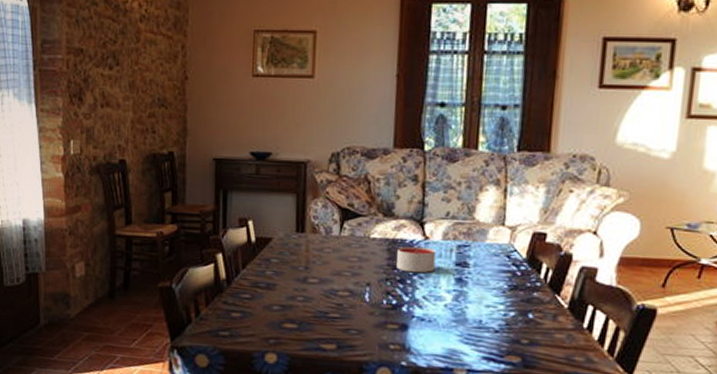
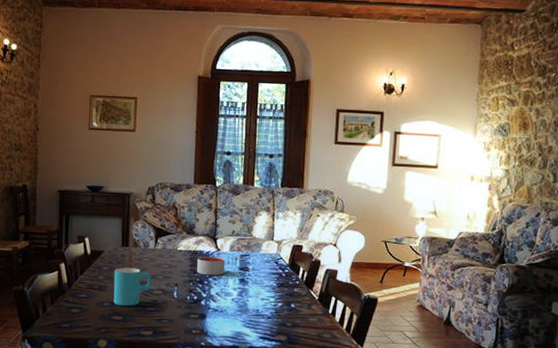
cup: none [285,260,335,311] -> present [113,267,151,306]

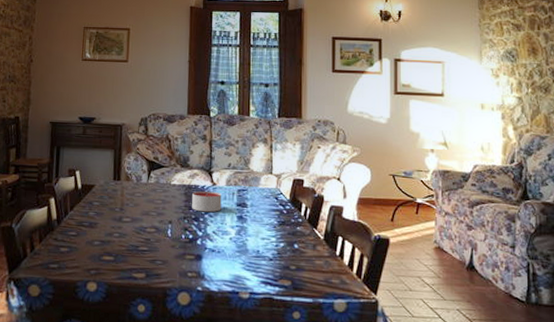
cup: present [113,267,151,306] -> none [104,202,144,245]

